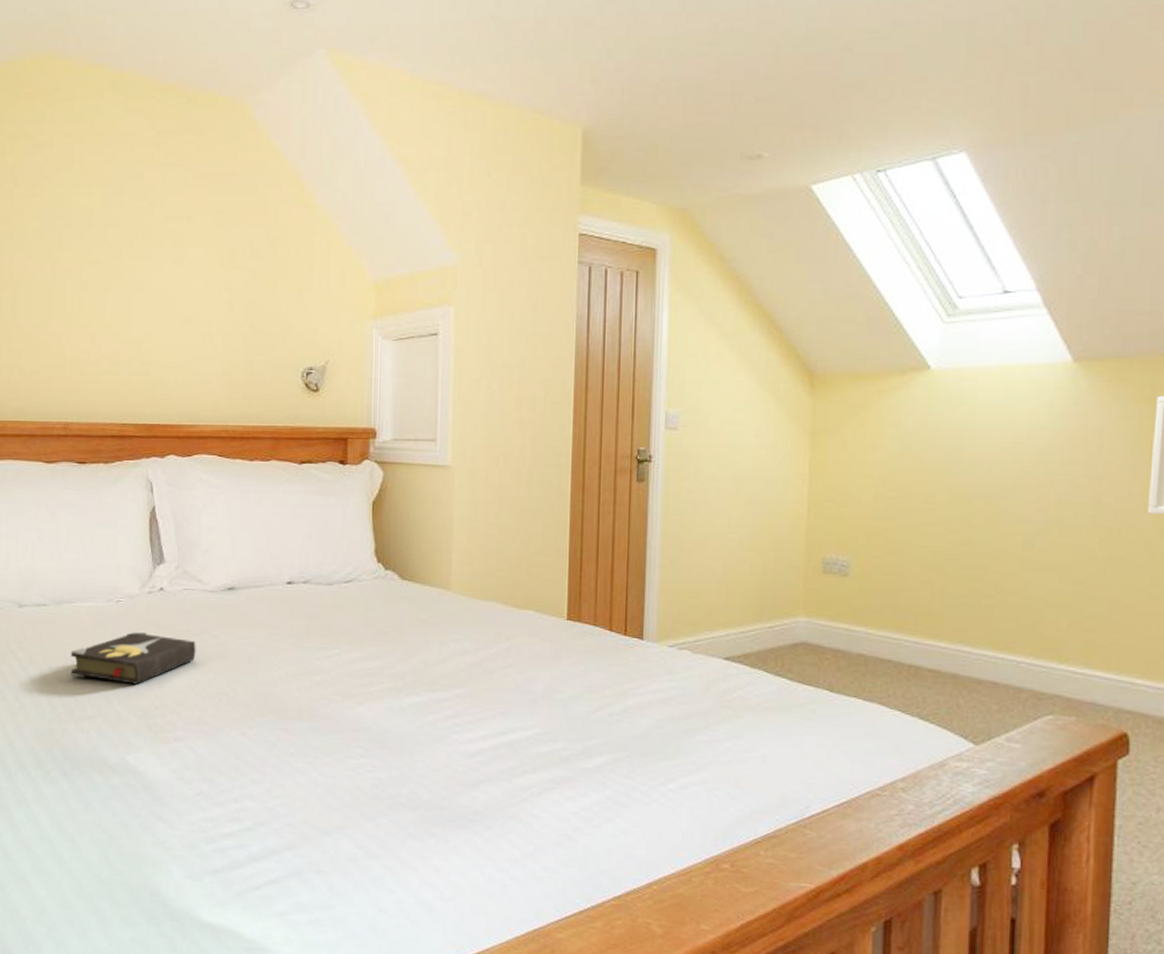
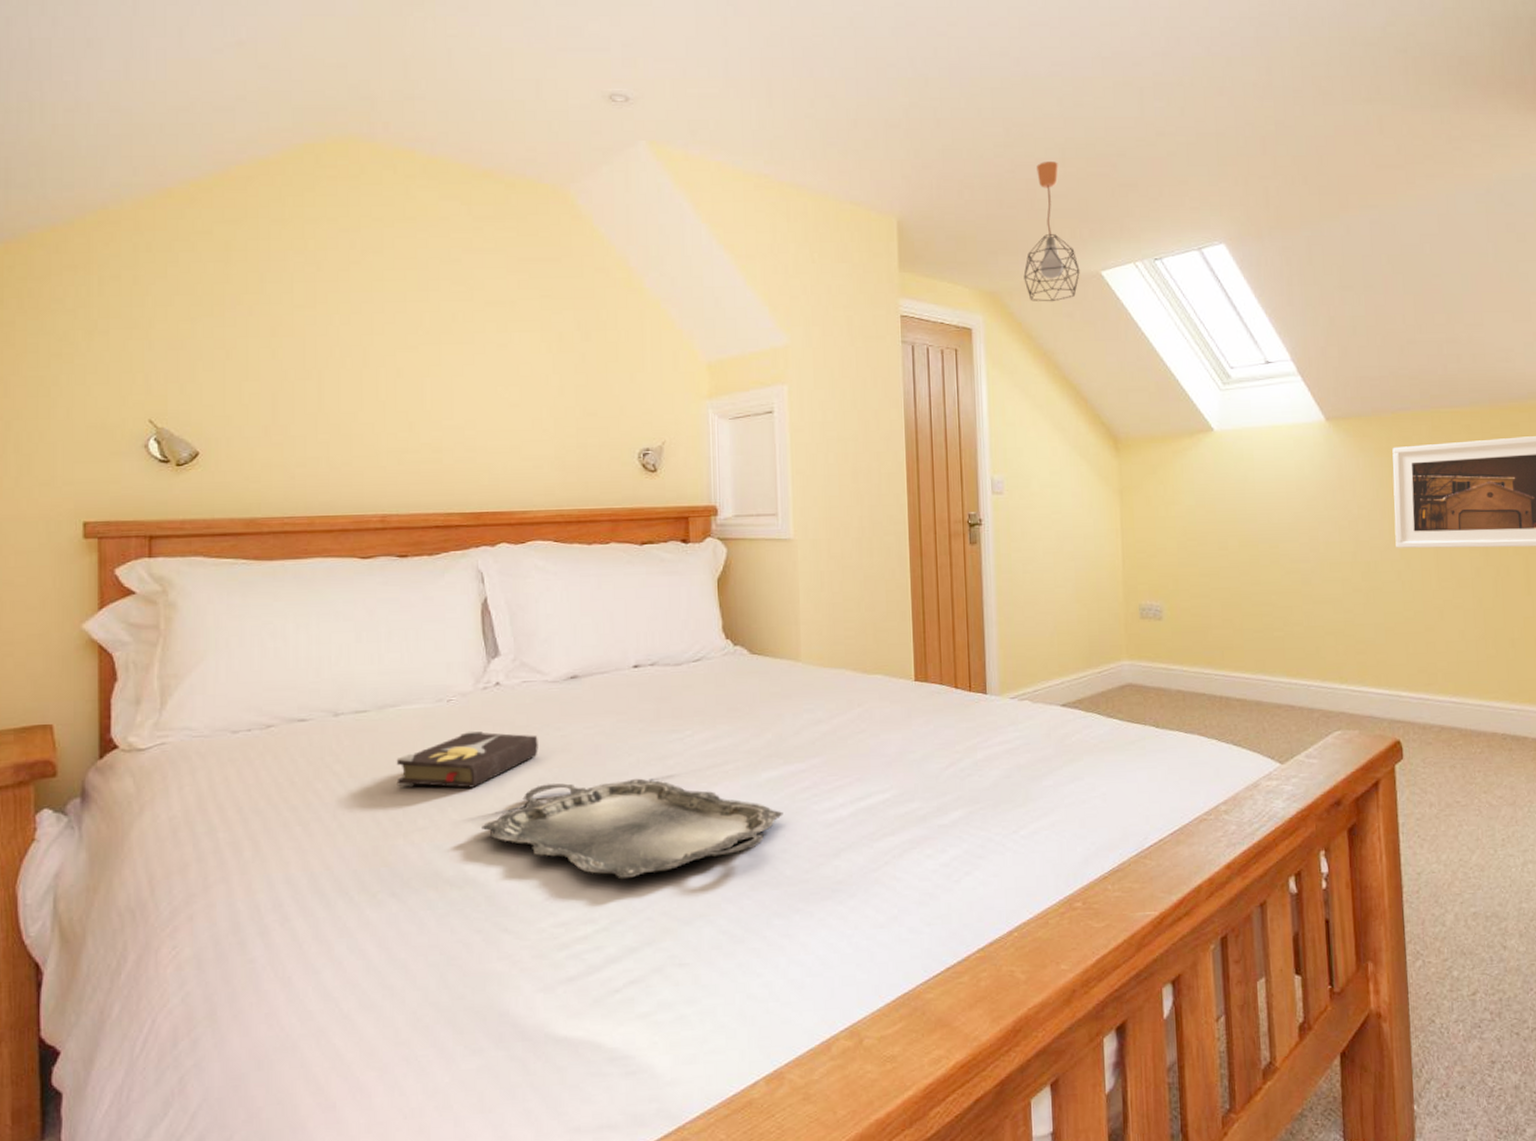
serving tray: none [143,688,425,785] -> present [482,778,784,880]
pendant light: none [720,60,786,220] -> present [1023,162,1080,302]

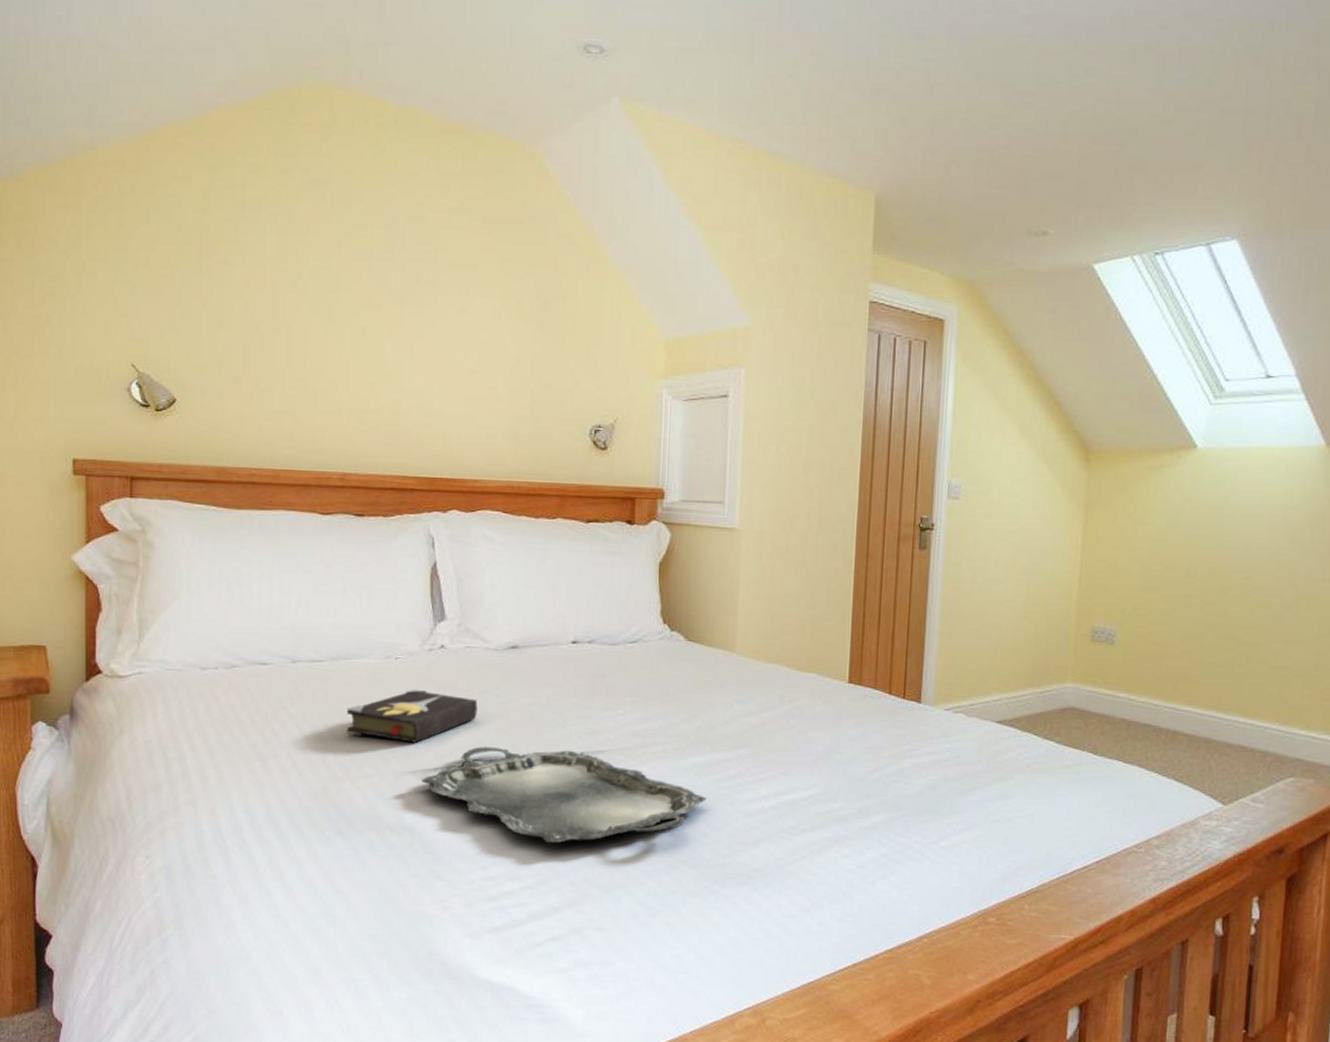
pendant light: present [1023,162,1080,302] -> none [1006,137,1070,296]

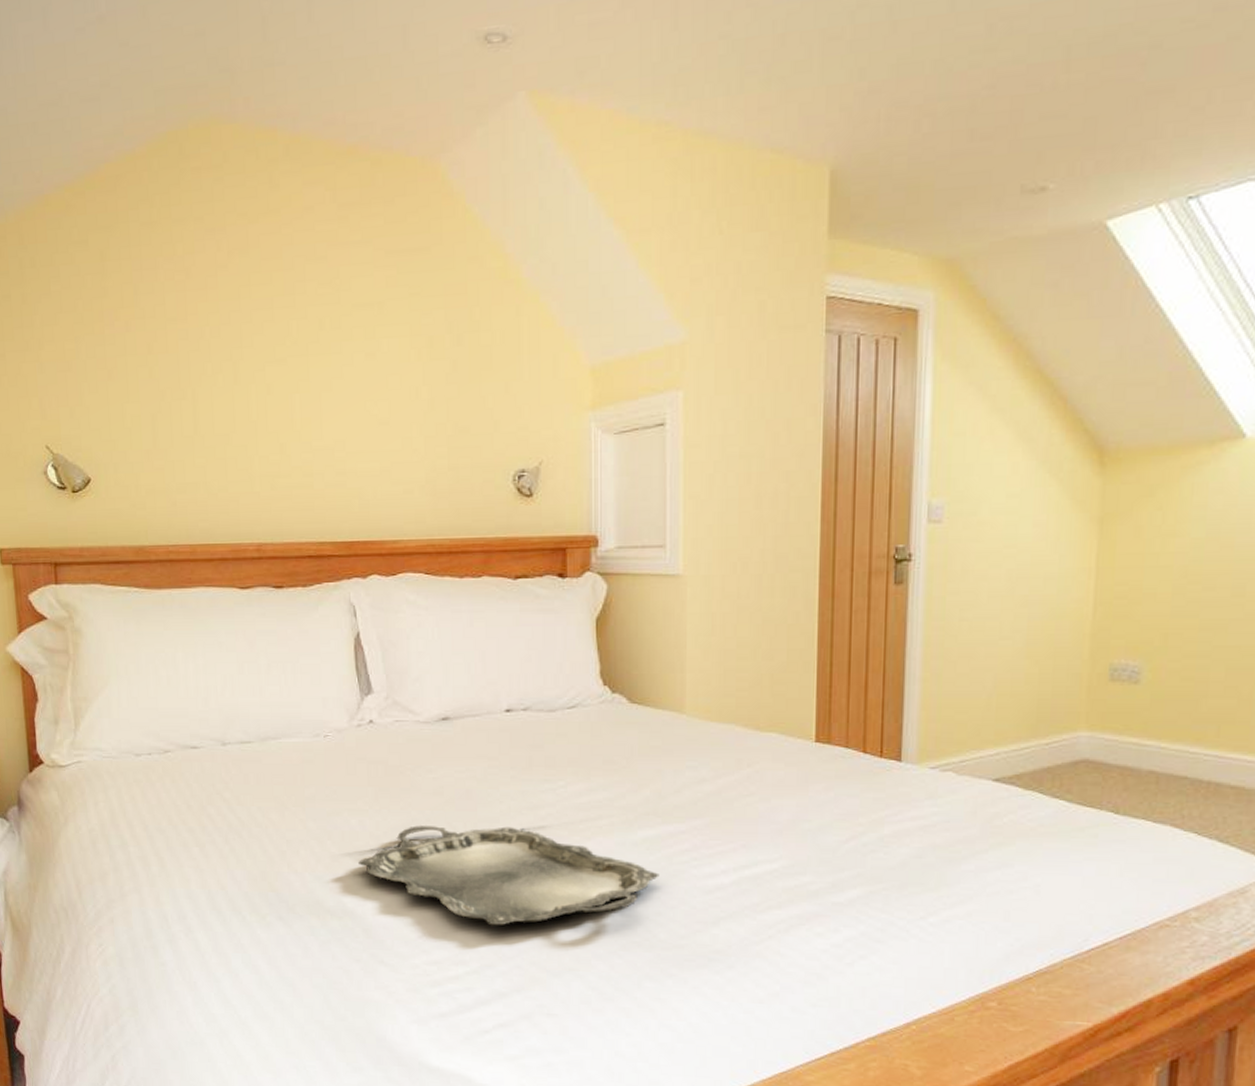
hardback book: present [346,689,478,743] -> none [279,767,411,824]

